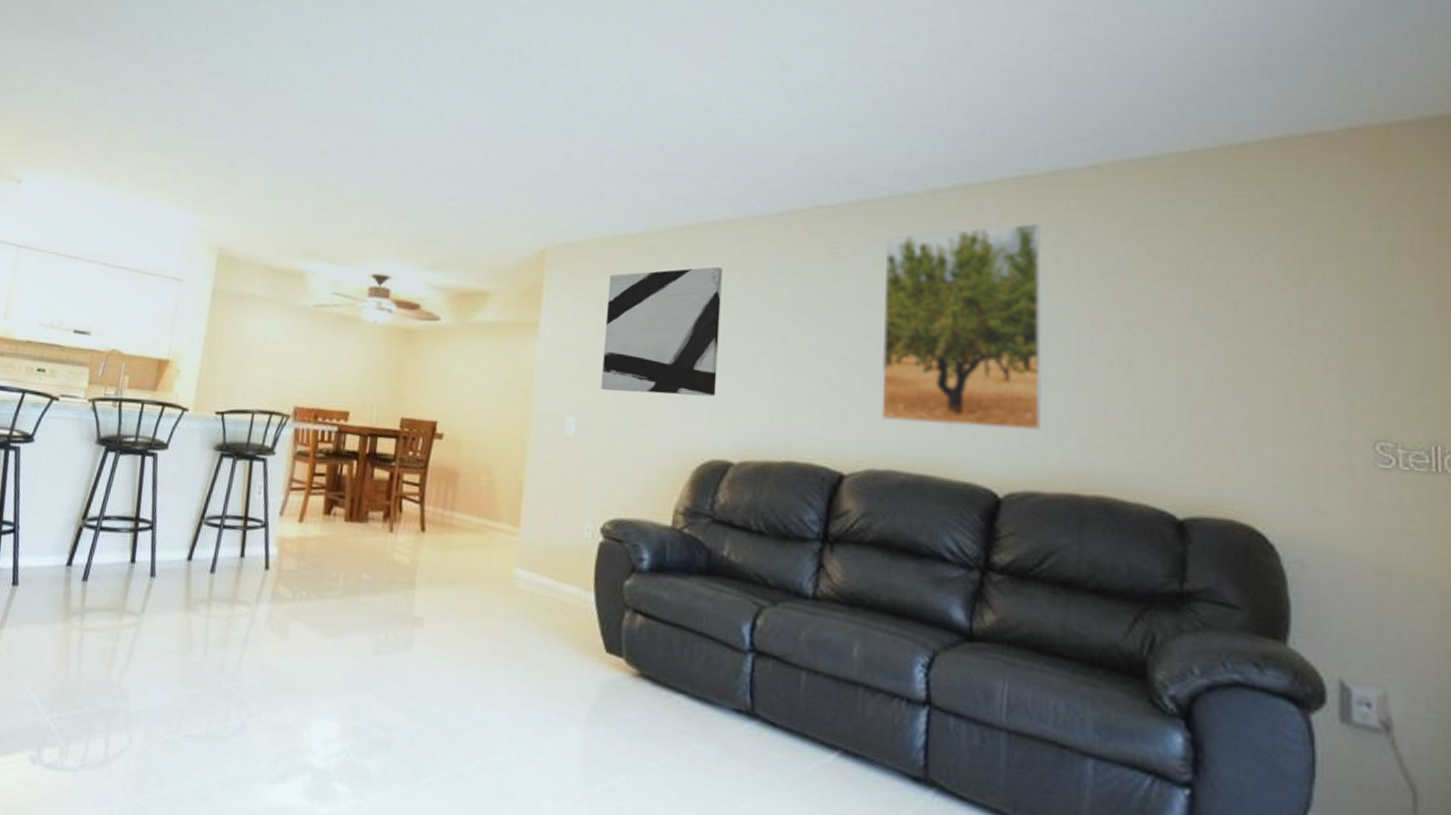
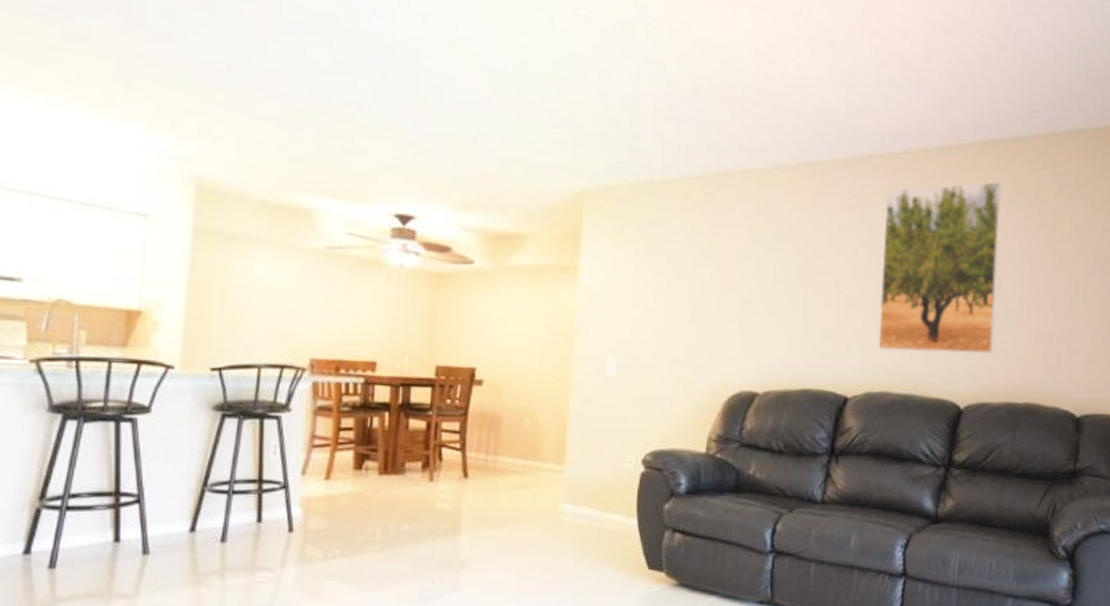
wall art: present [601,266,723,397] -> none [640,213,751,334]

